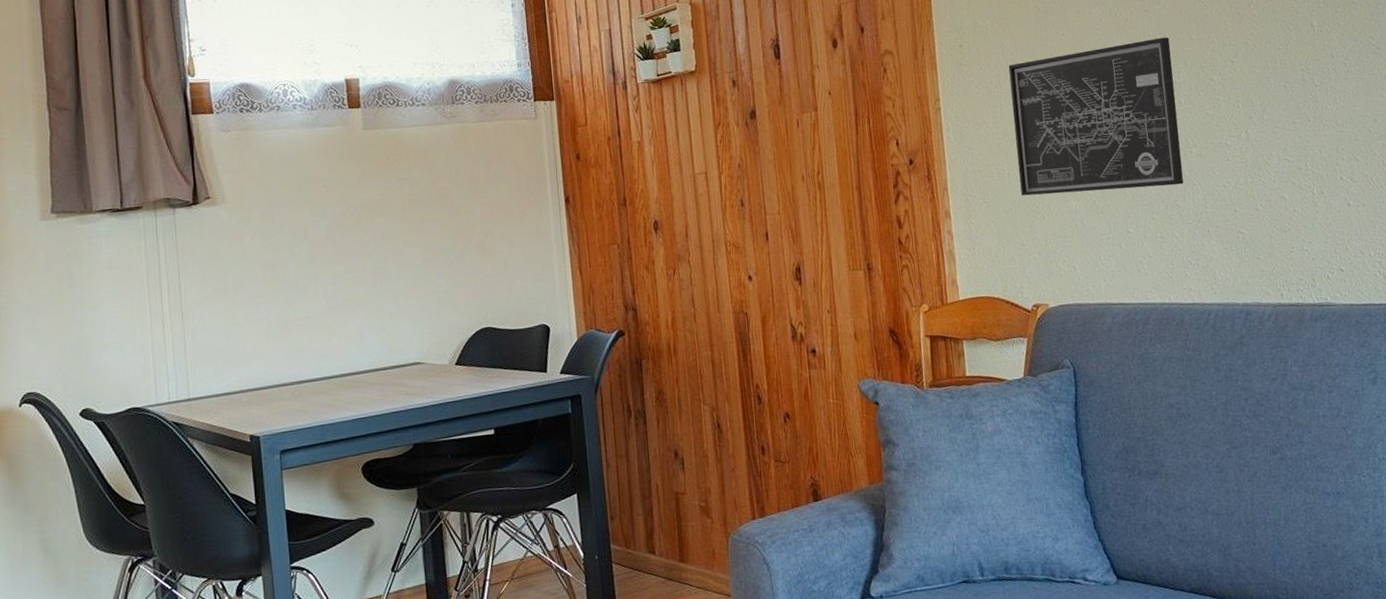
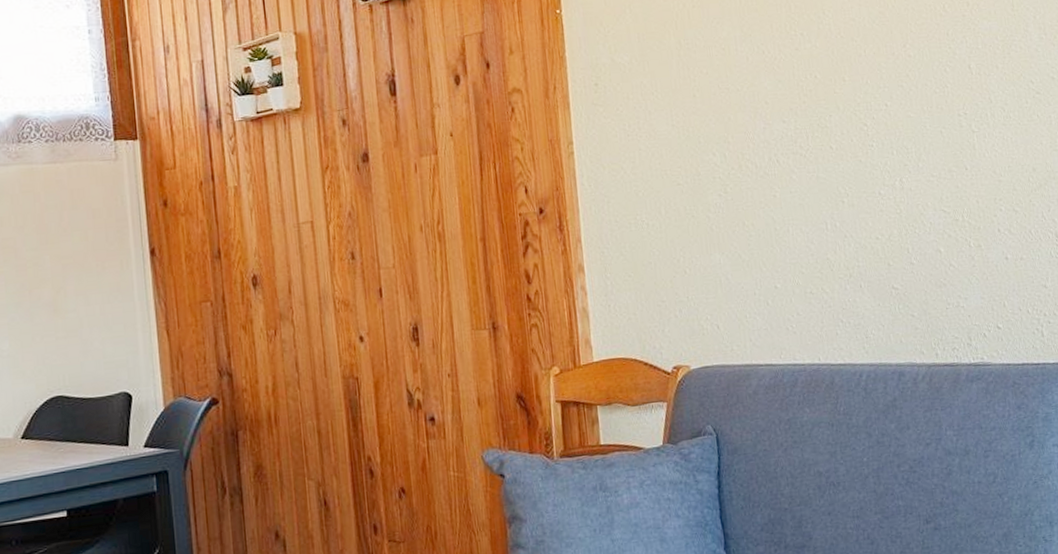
wall art: present [1008,37,1184,196] -> none [648,77,835,249]

